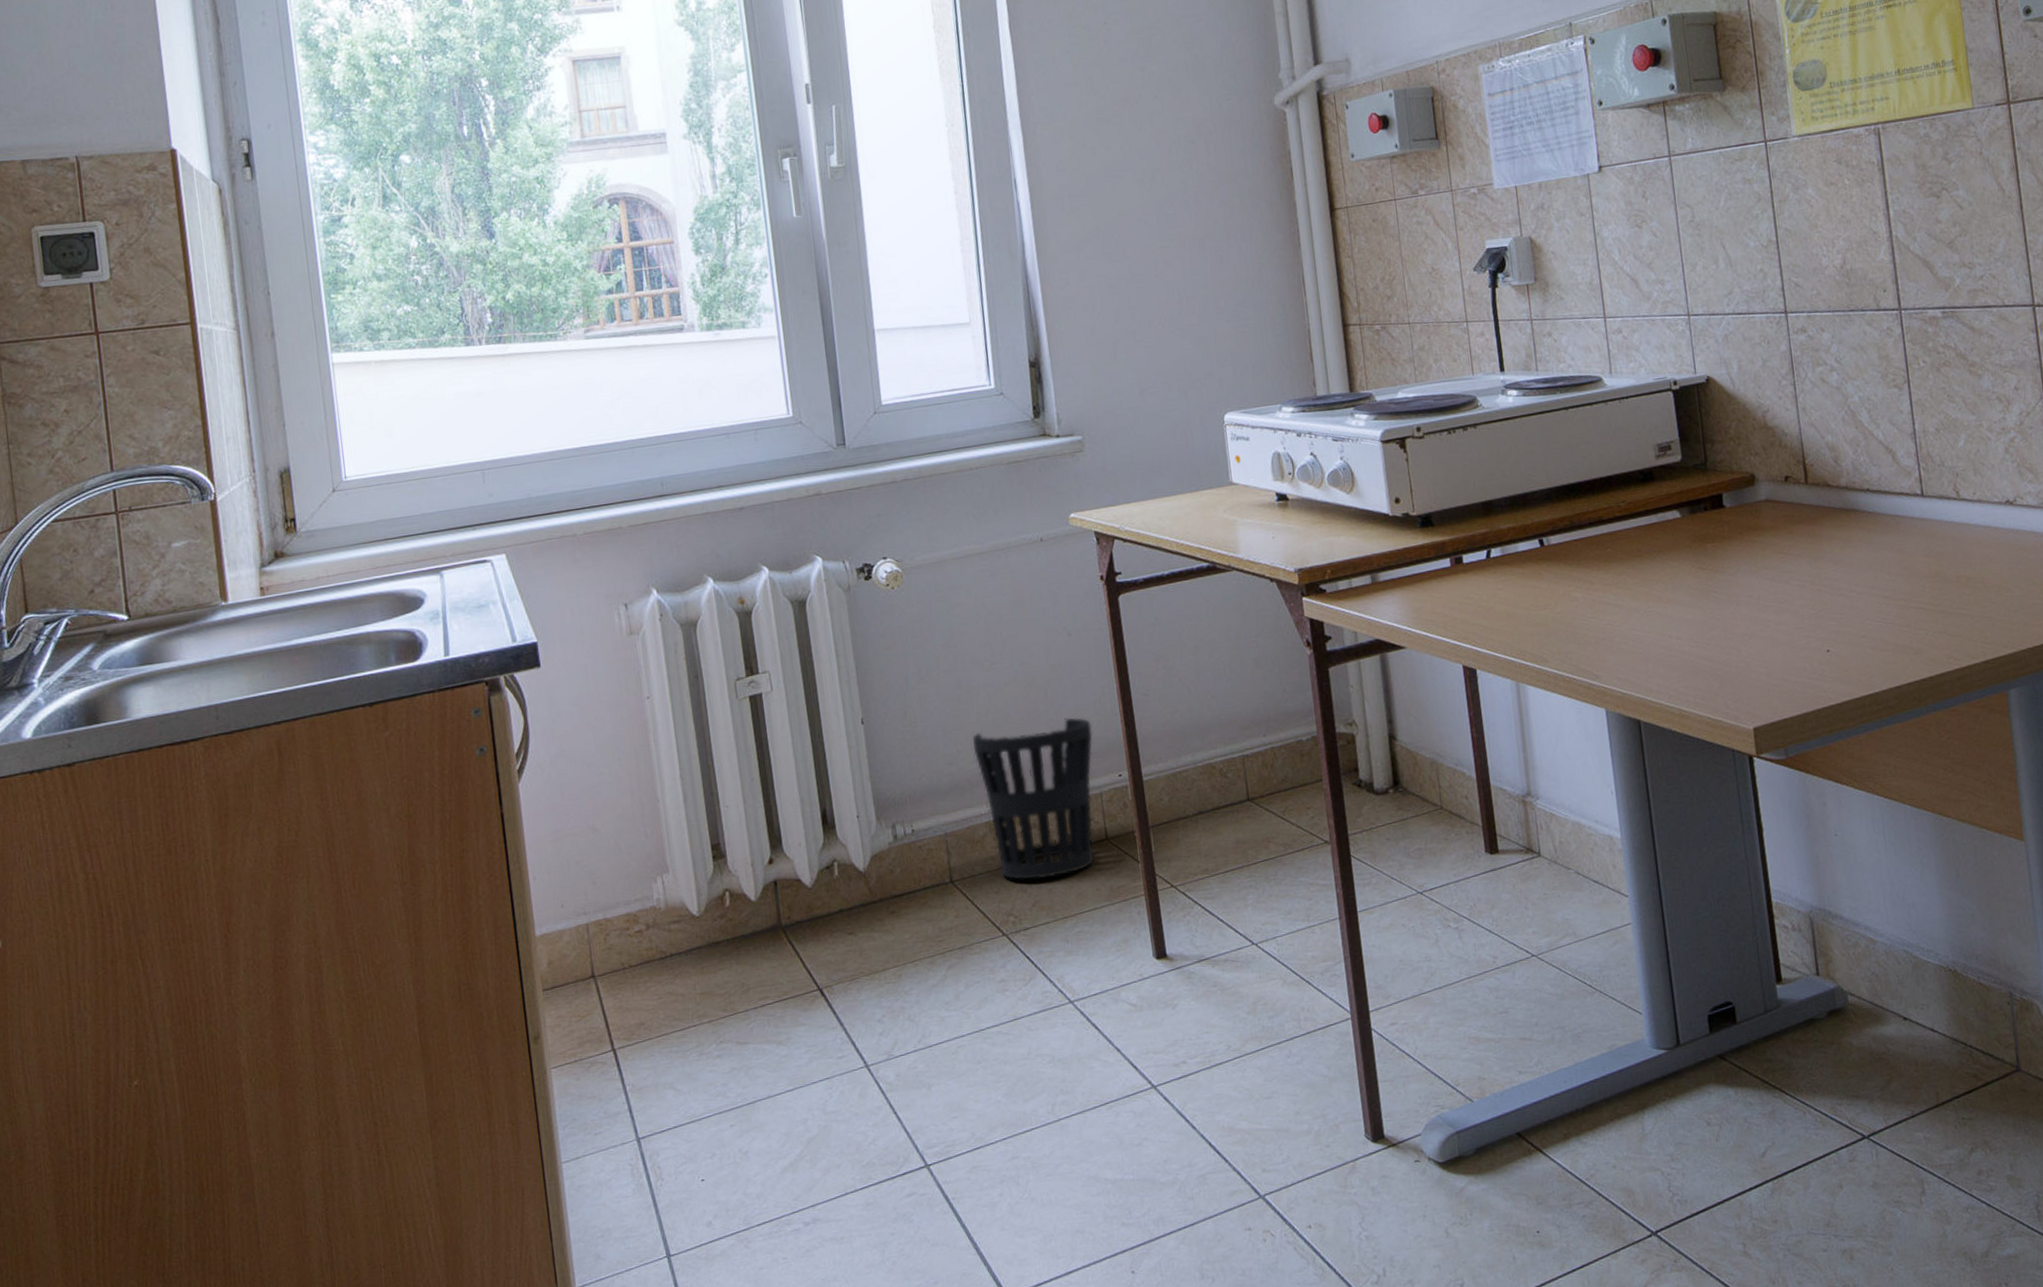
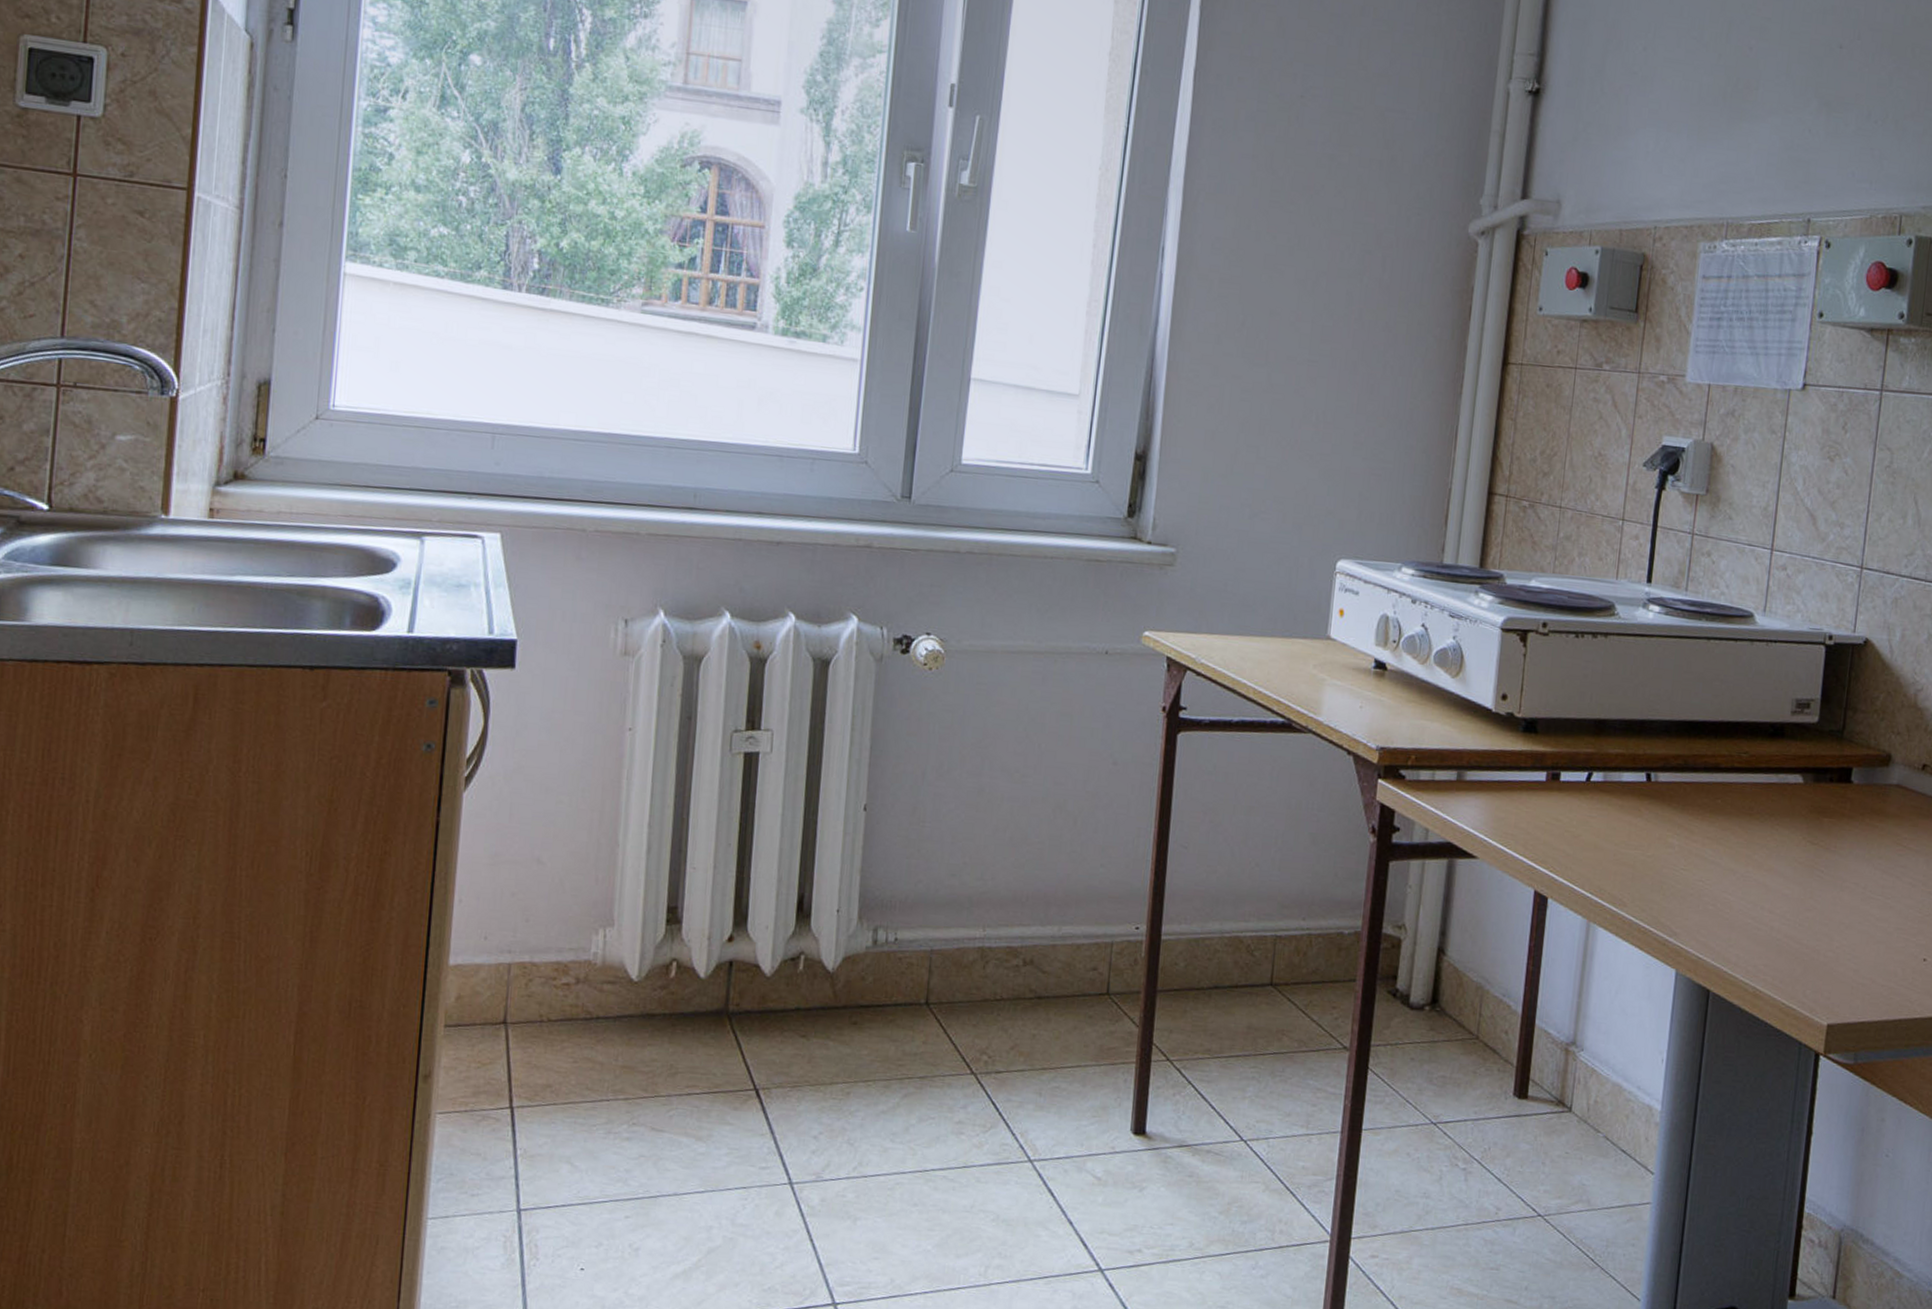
wastebasket: present [973,717,1095,880] -> none [982,847,1118,1023]

